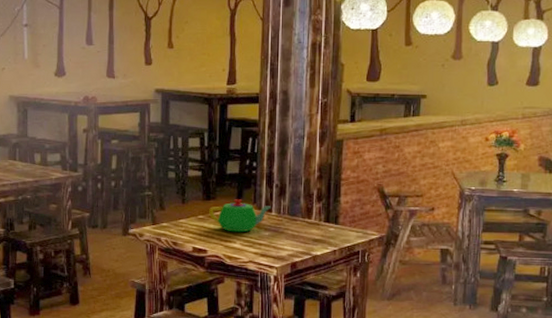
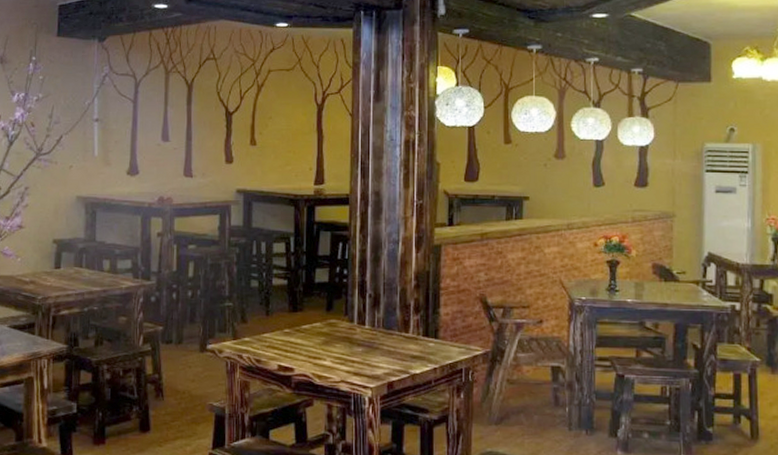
teapot: present [209,199,271,233] -> none [296,311,364,348]

